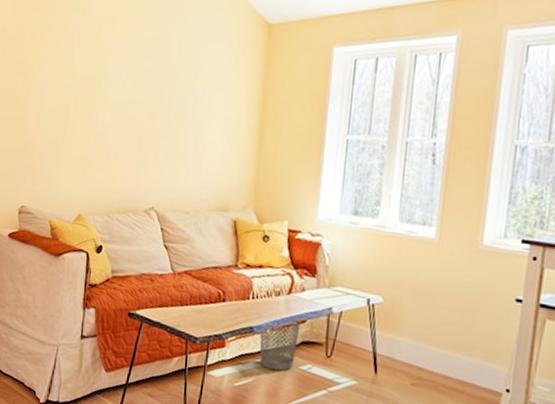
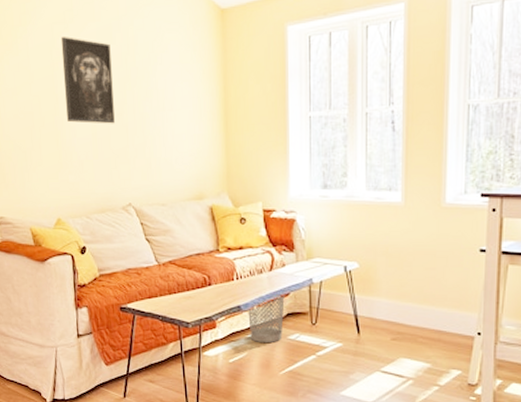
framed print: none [102,36,154,126] -> present [60,37,115,124]

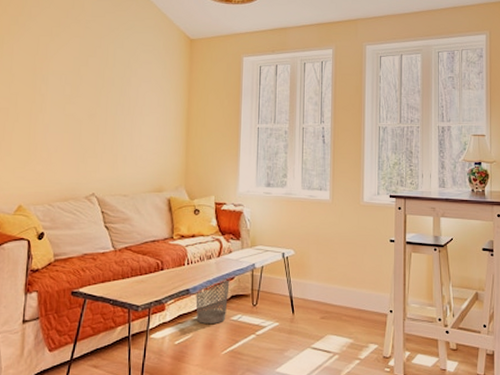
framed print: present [60,37,115,124] -> none [42,47,91,123]

